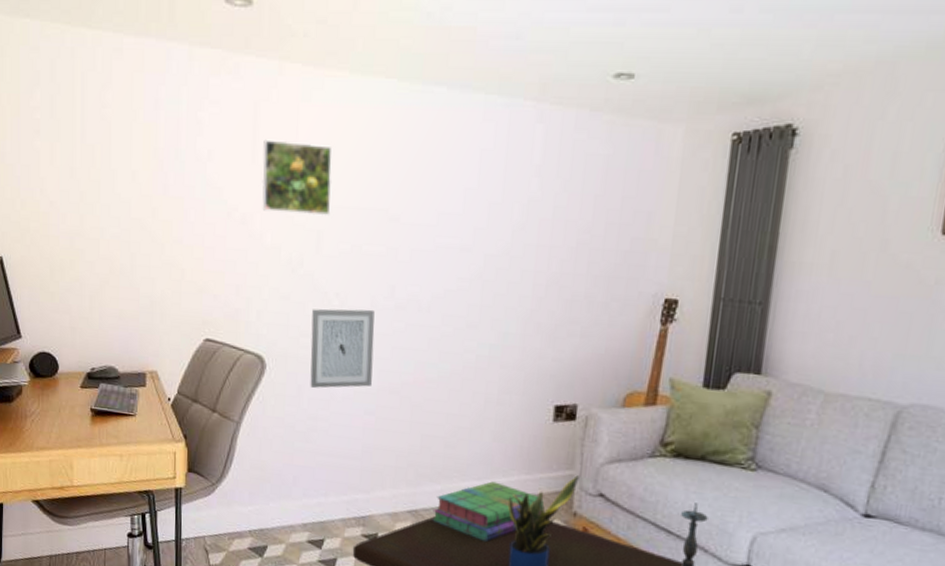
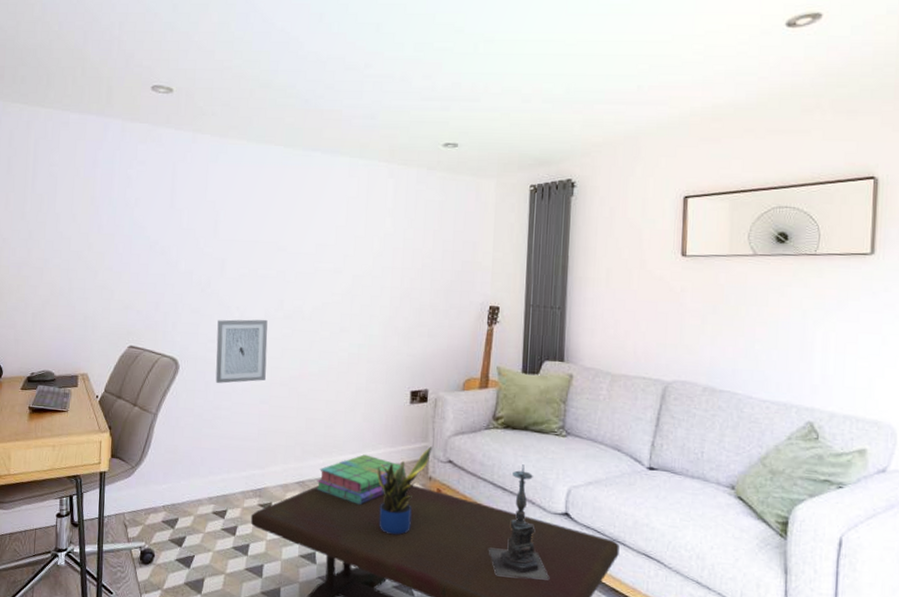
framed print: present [262,139,332,216] -> none [178,190,234,248]

